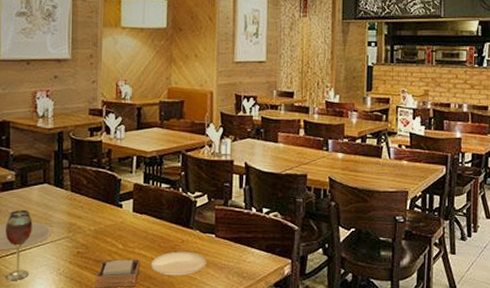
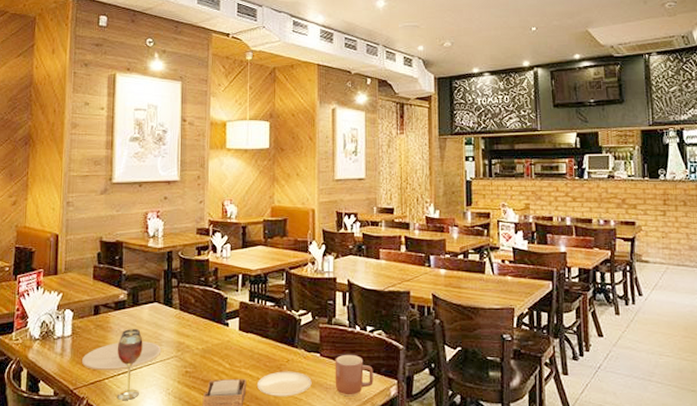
mug: none [229,235,268,276] -> present [335,354,374,397]

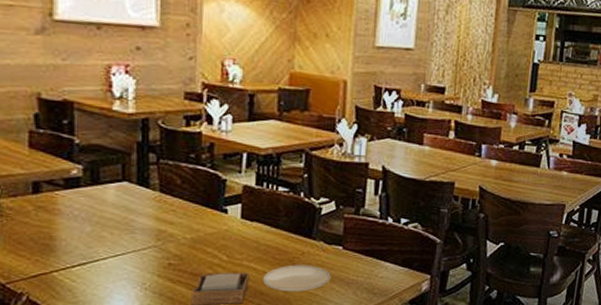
plate: present [82,341,162,371] -> none [18,228,135,262]
wineglass: present [117,329,143,400] -> none [69,212,108,296]
mug: present [335,354,374,397] -> none [358,247,405,292]

